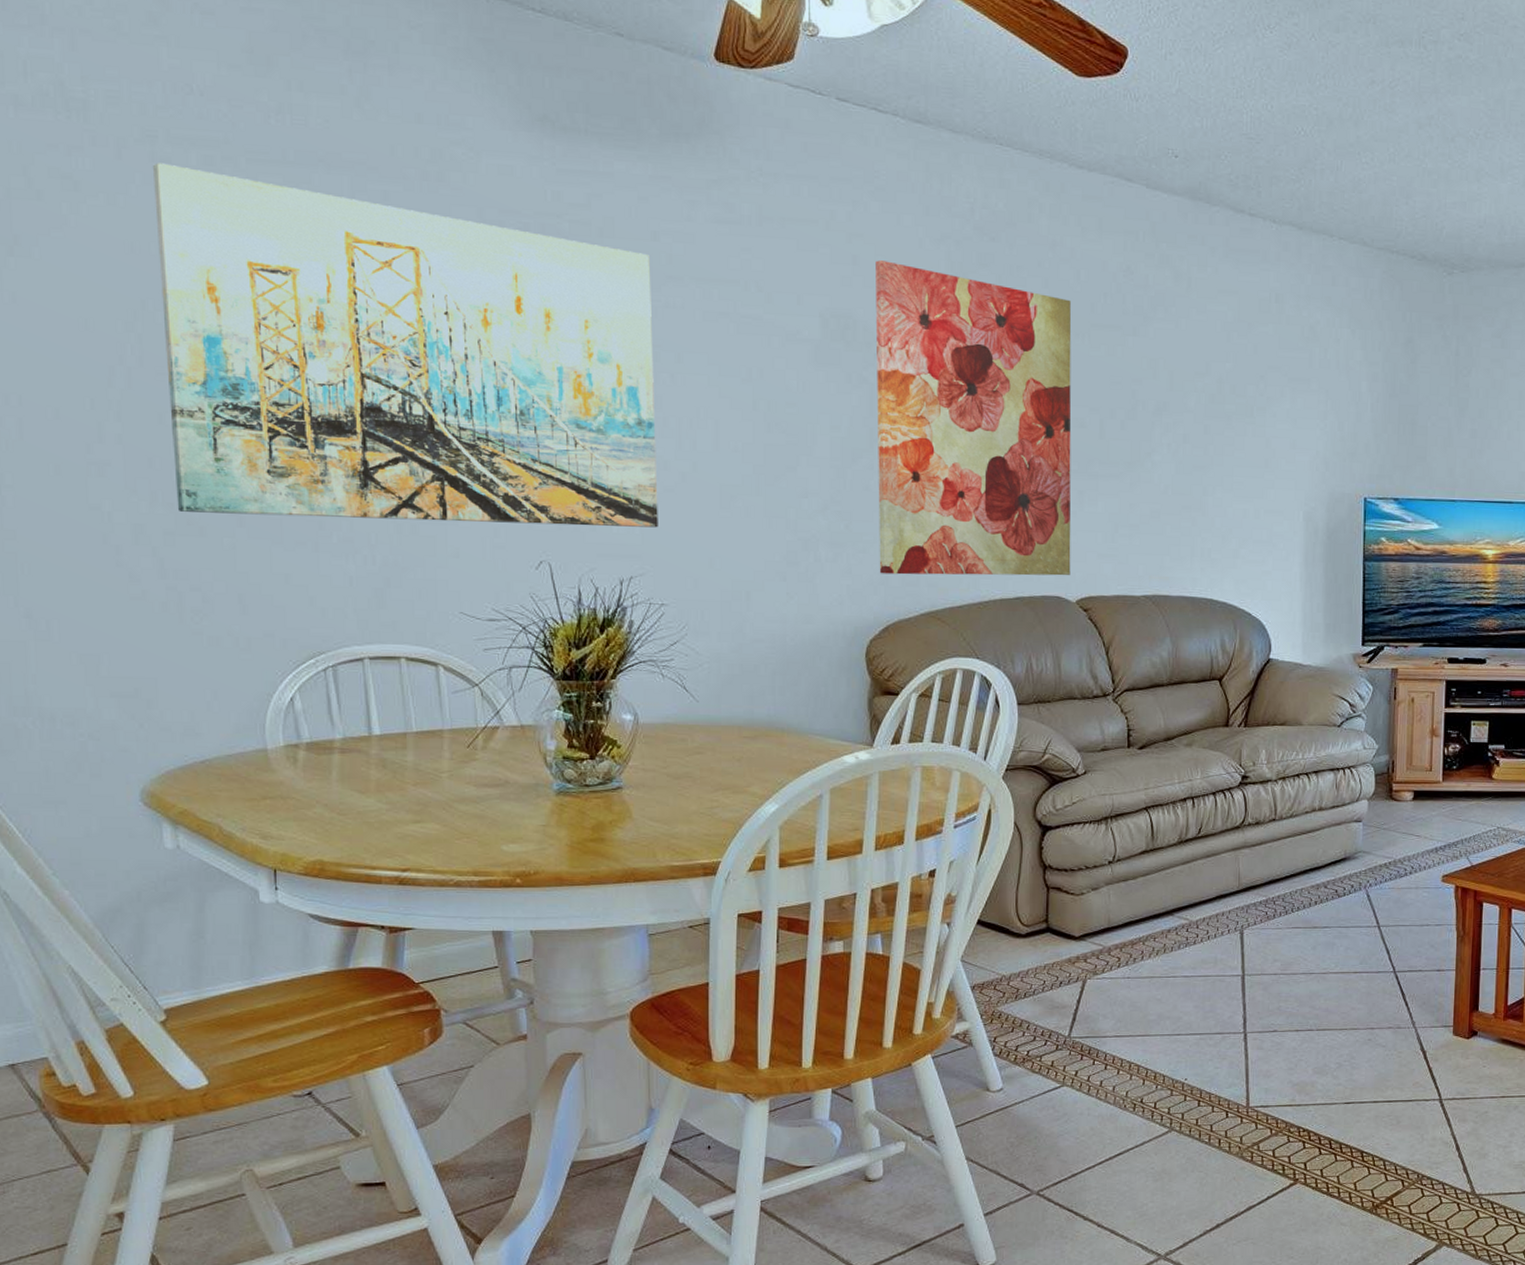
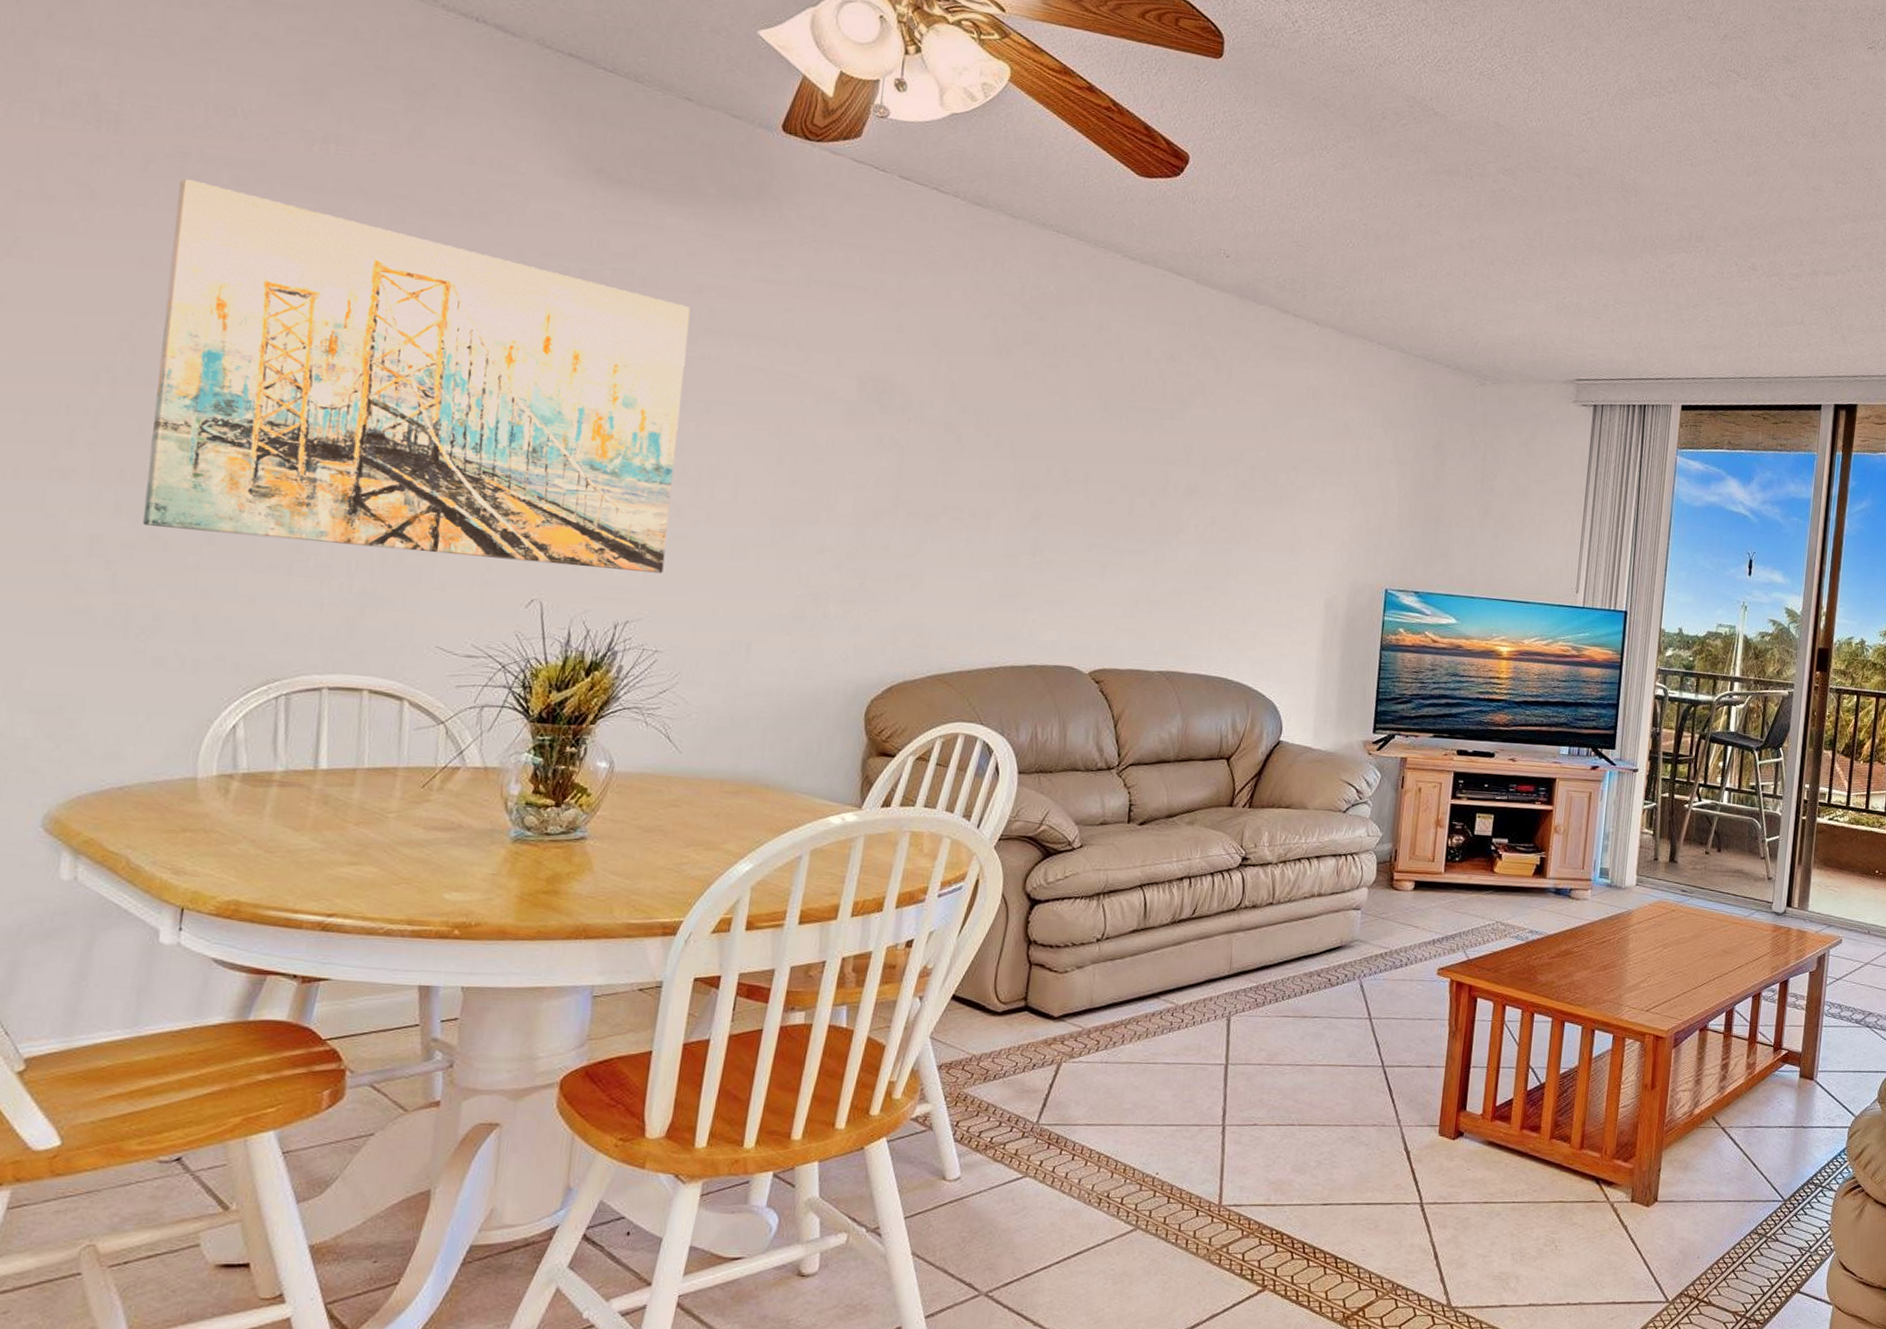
wall art: present [875,260,1072,576] -> none [889,330,1112,647]

